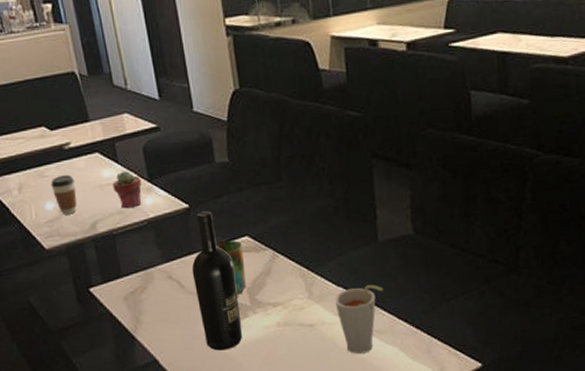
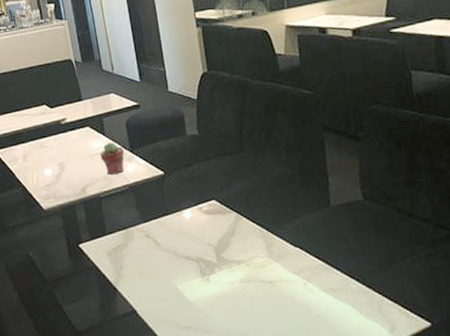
coffee cup: present [50,175,77,215] -> none [49,146,71,180]
wine bottle: present [191,211,243,351] -> none [166,177,210,303]
cup: present [216,240,246,295] -> none [187,203,213,253]
cup: present [334,285,384,354] -> none [292,246,337,310]

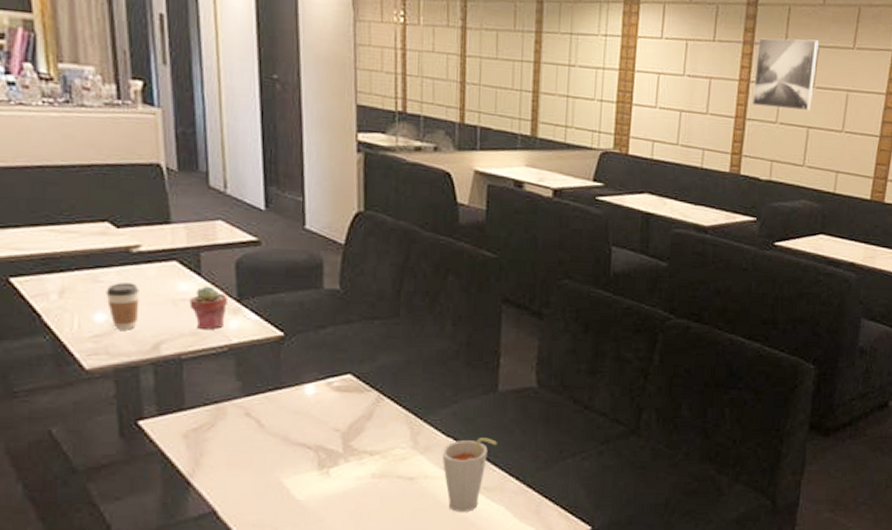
coffee cup: none [49,146,71,180] -> present [106,283,140,330]
cup: none [292,246,337,310] -> present [442,438,498,512]

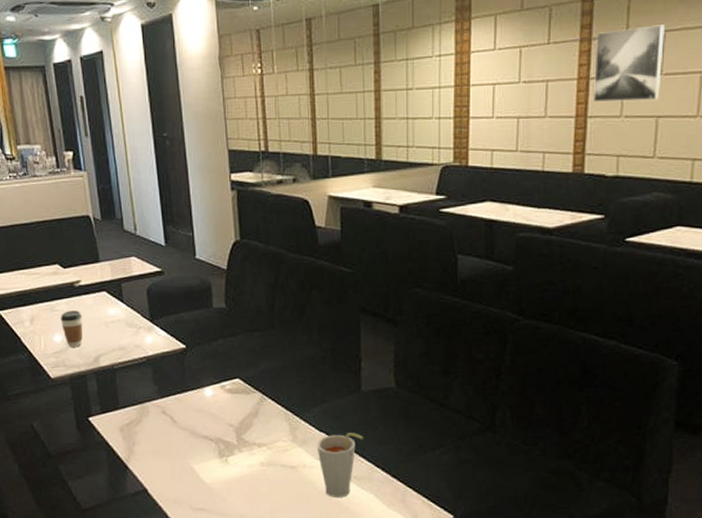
potted succulent: present [189,286,227,329] -> none [116,310,143,344]

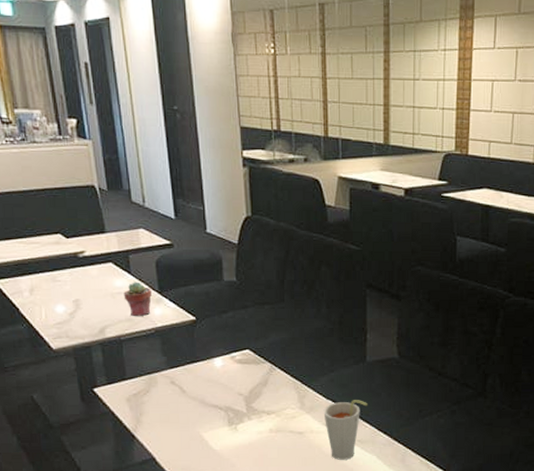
coffee cup: present [60,311,83,347] -> none [62,281,88,318]
potted succulent: none [116,310,143,344] -> present [123,282,152,316]

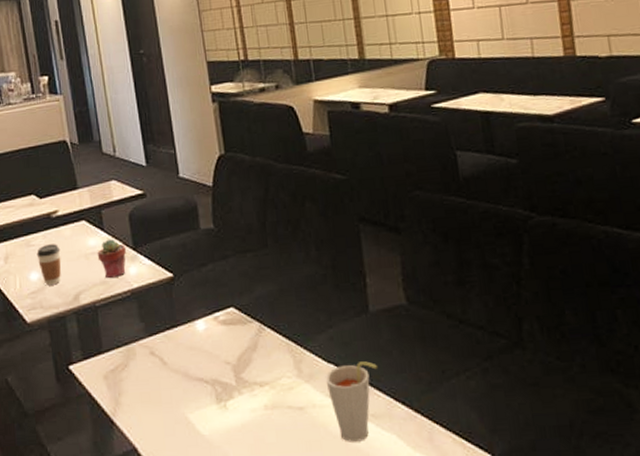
coffee cup: none [62,281,88,318] -> present [36,244,62,286]

